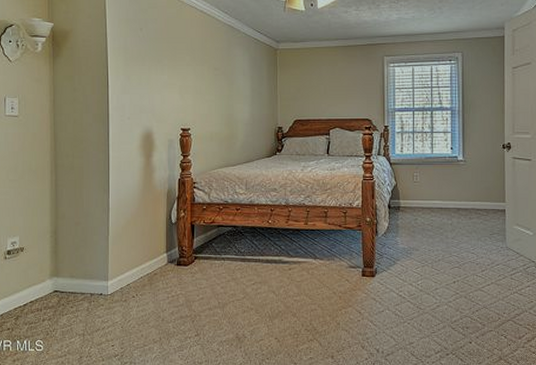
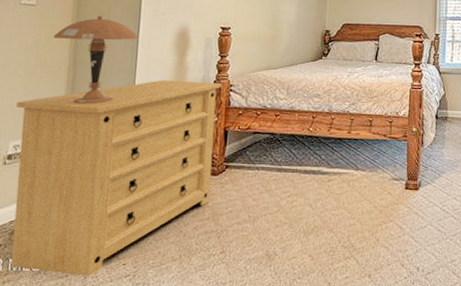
dresser: none [10,180,186,356] -> present [10,80,222,276]
table lamp: none [35,123,109,204] -> present [53,16,139,105]

